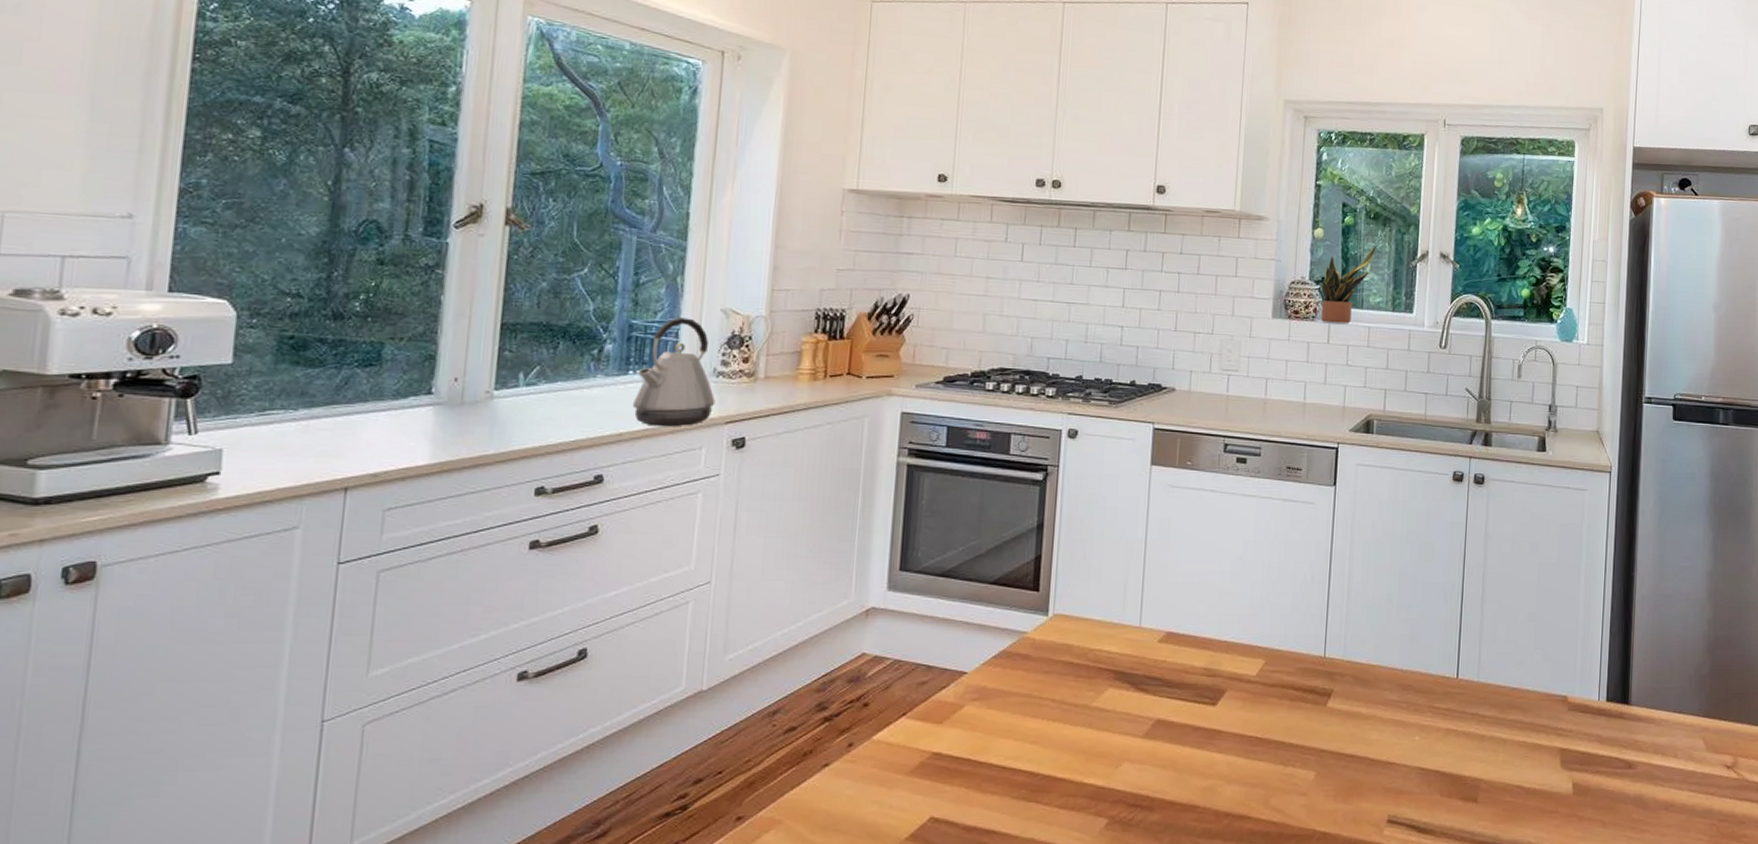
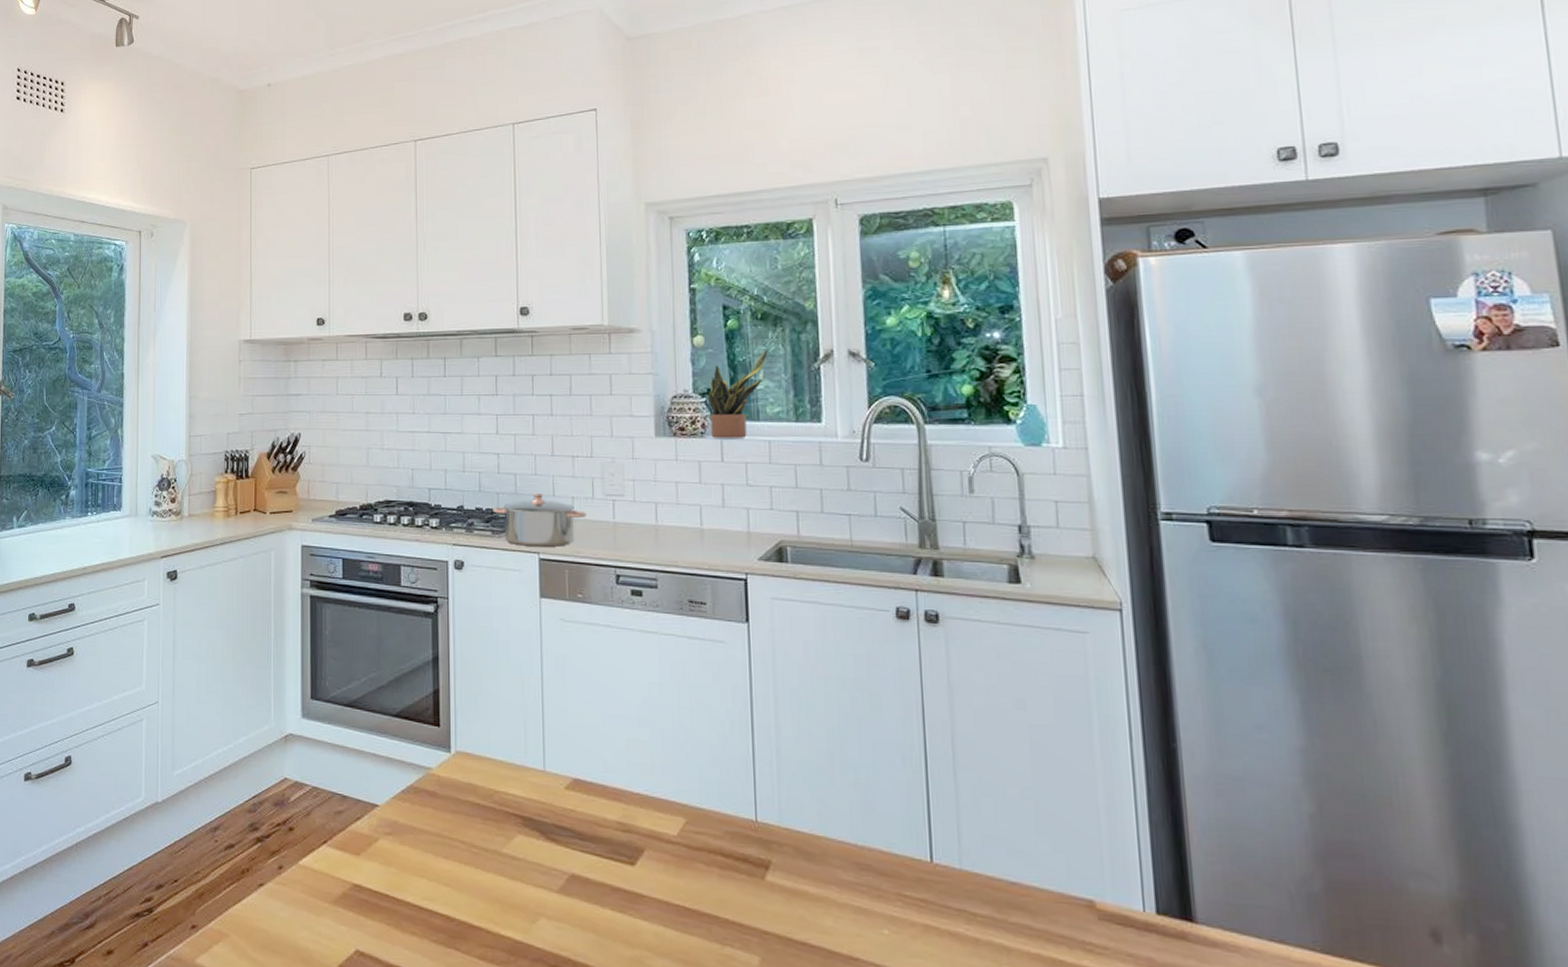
kettle: present [632,317,716,427] -> none [92,465,152,561]
cooking pot: none [1110,365,1203,418] -> present [491,492,587,548]

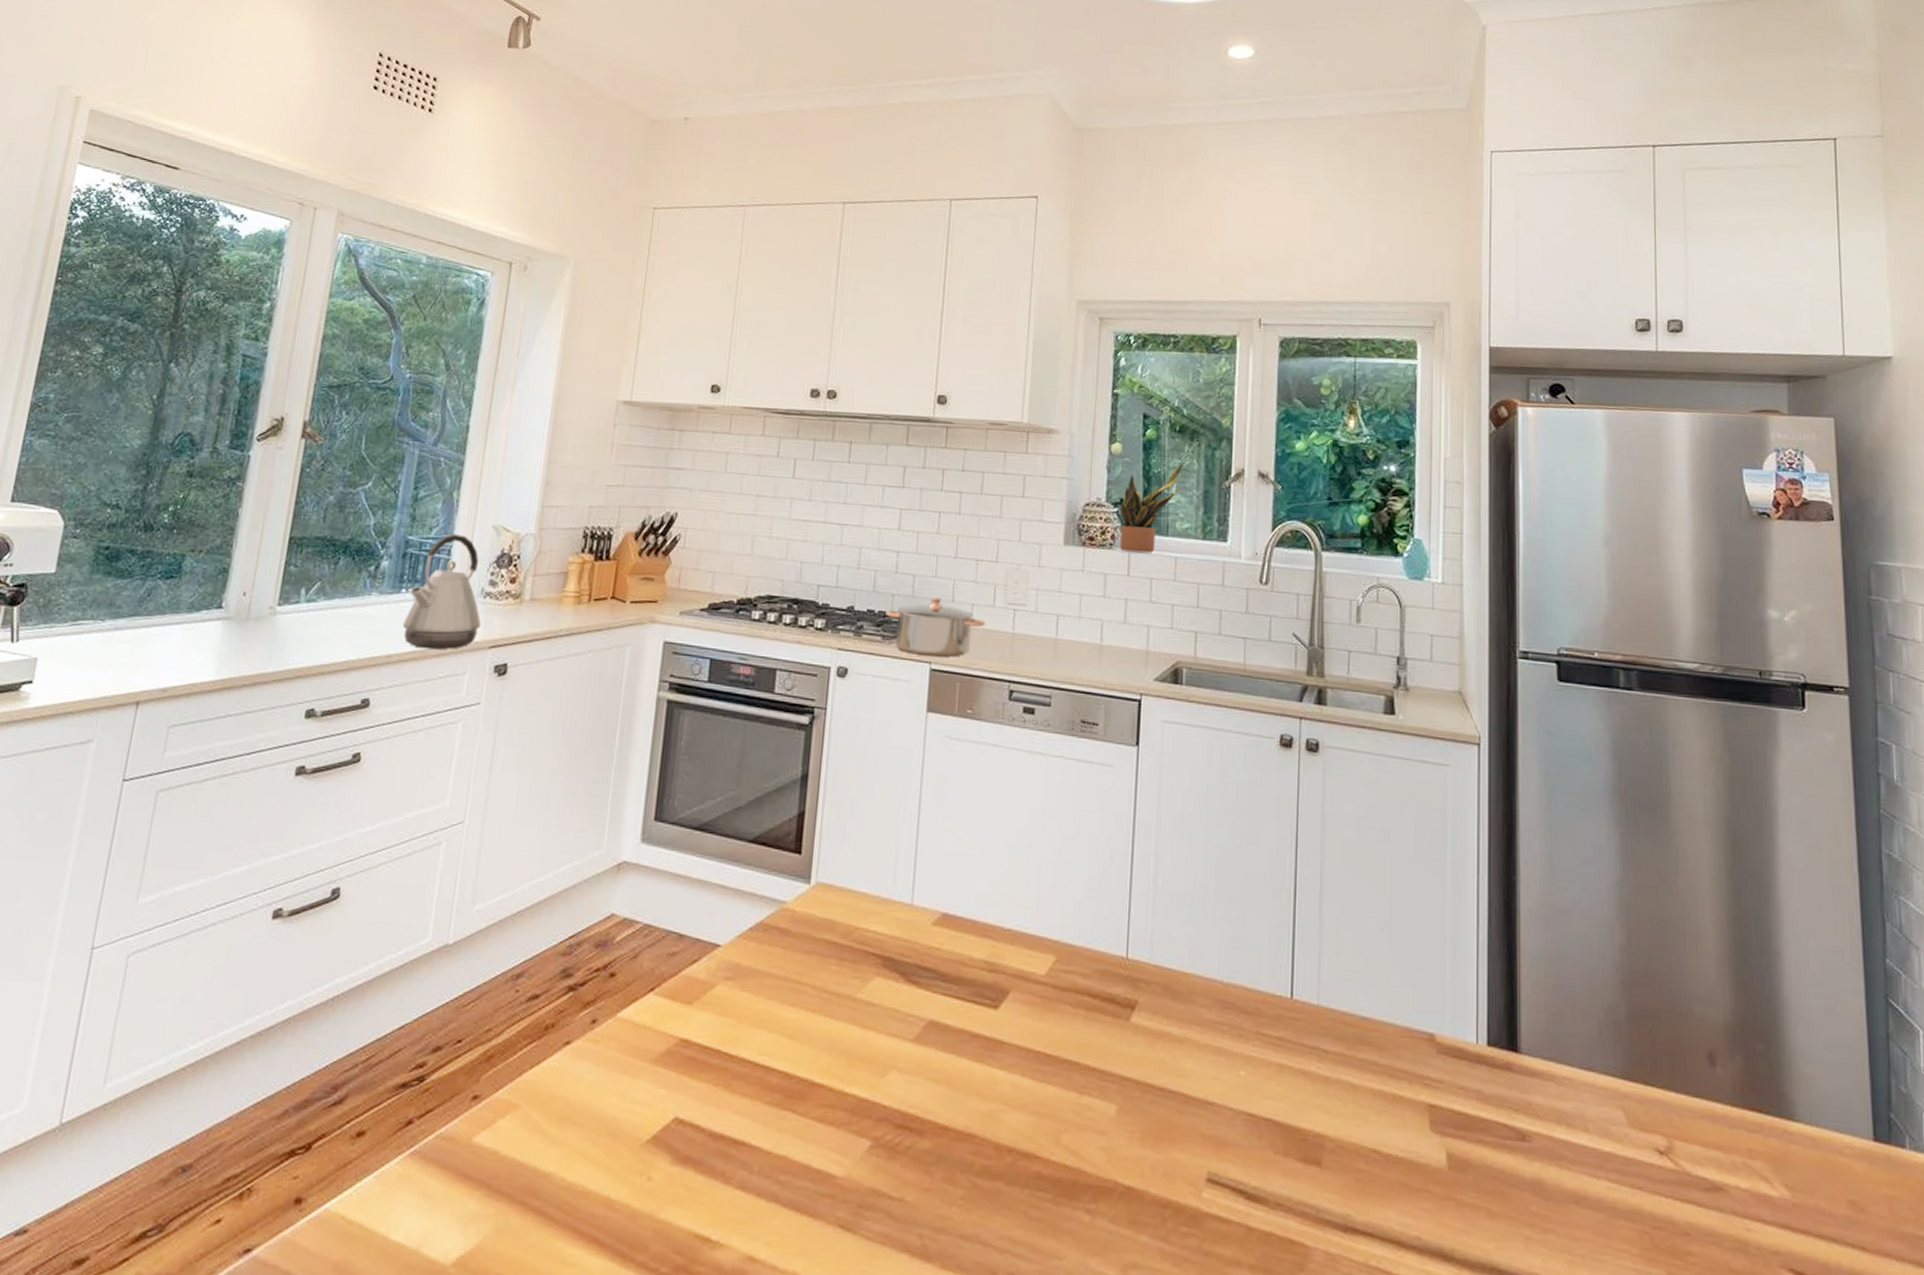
kettle: none [92,465,152,561] -> present [402,534,482,650]

